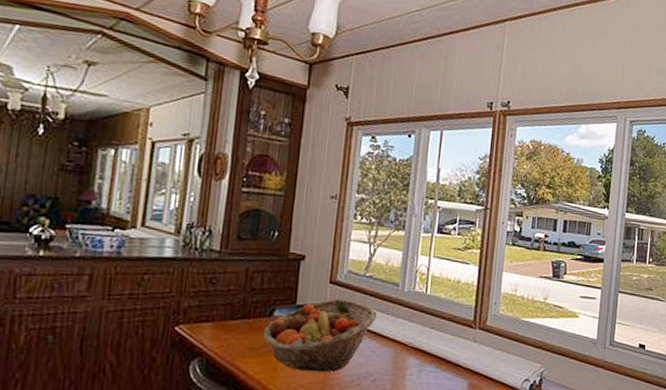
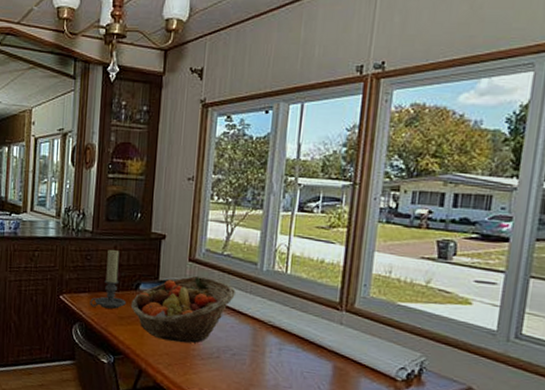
candle holder: none [213,271,258,339] -> present [90,249,127,309]

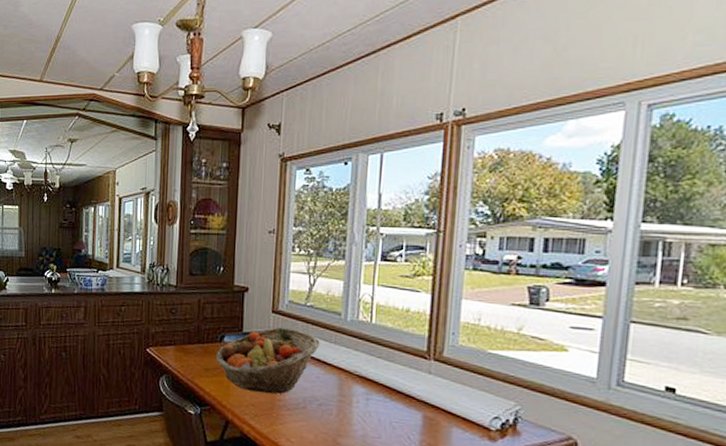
candle holder: present [90,249,127,309] -> none [176,302,212,361]

